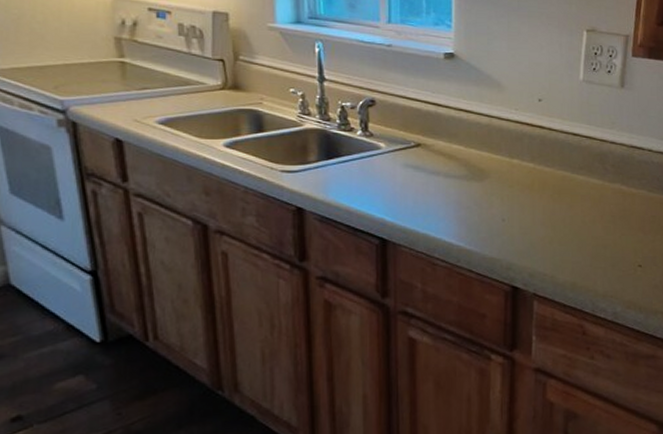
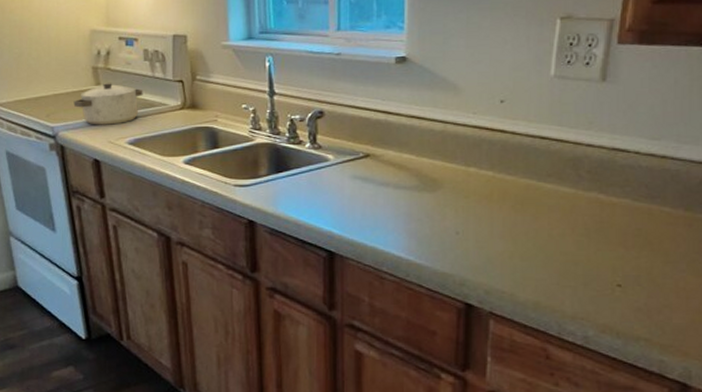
cooking pot: none [90,55,177,102] -> present [73,82,143,125]

